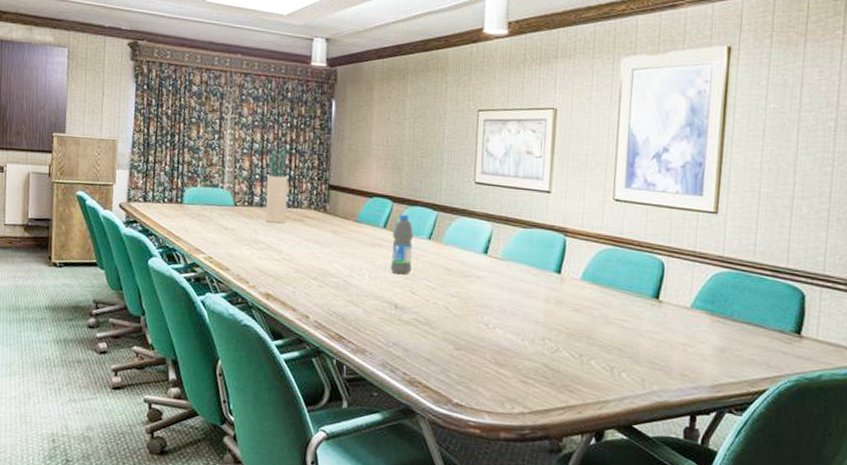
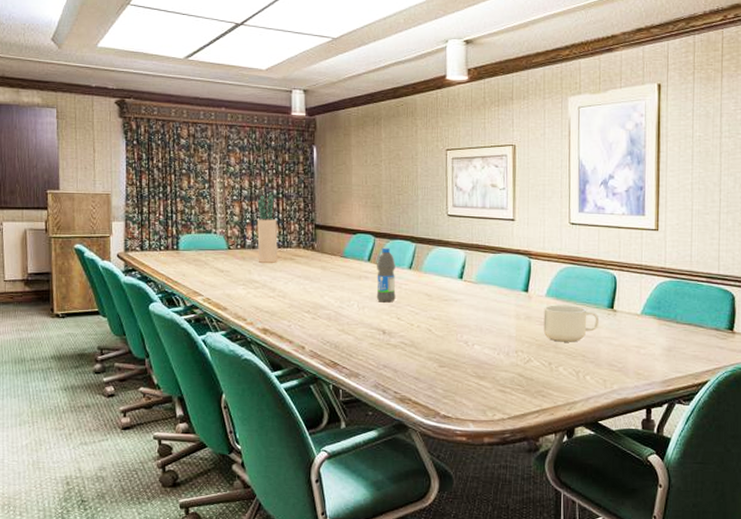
cup: none [575,289,642,334] -> present [543,305,600,342]

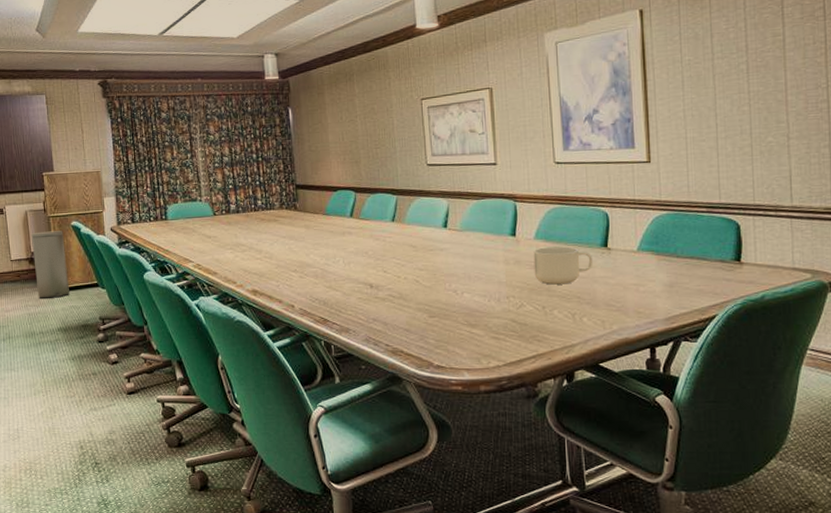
pedal bin: none [29,252,67,324] -> present [31,230,69,299]
vase: present [257,190,278,263] -> none [239,154,262,226]
water bottle: present [376,247,396,303] -> none [359,202,381,257]

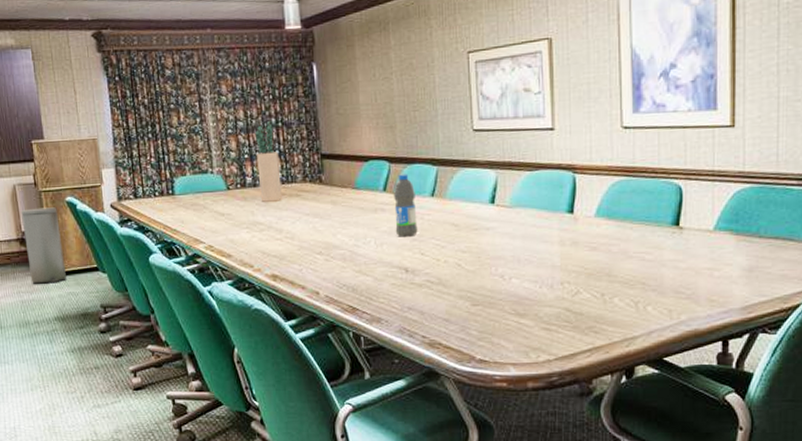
vase: none [239,154,262,226] -> present [256,118,282,202]
water bottle: none [359,202,381,257] -> present [394,174,418,237]
cup: present [533,246,593,285] -> none [593,225,662,269]

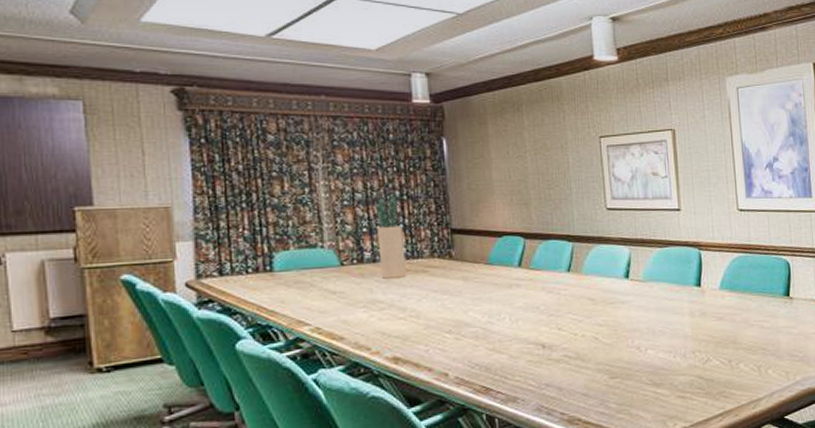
pedal bin: present [21,207,66,284] -> none [51,287,114,384]
water bottle: present [394,174,418,237] -> none [529,249,554,313]

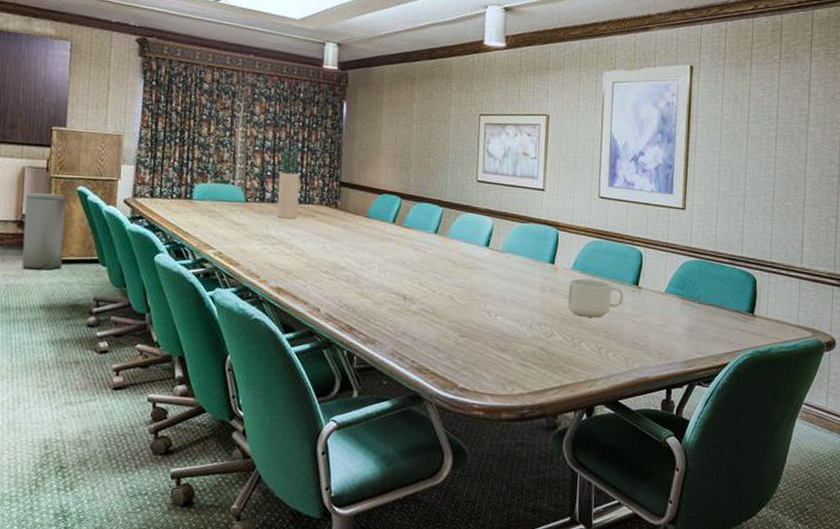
pedal bin: none [51,287,114,384] -> present [21,192,66,271]
cup: none [719,296,777,337] -> present [567,278,624,318]

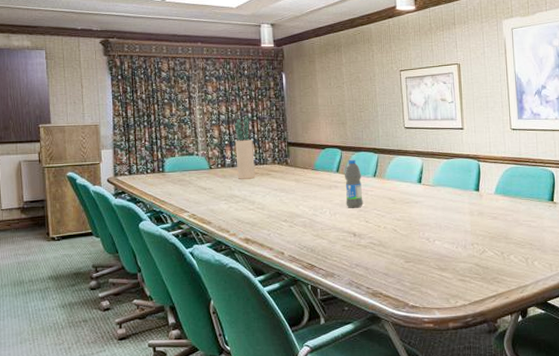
pedal bin: present [21,192,66,271] -> none [25,181,62,247]
water bottle: none [399,210,421,267] -> present [345,159,363,208]
cup: present [567,278,624,318] -> none [494,200,543,233]

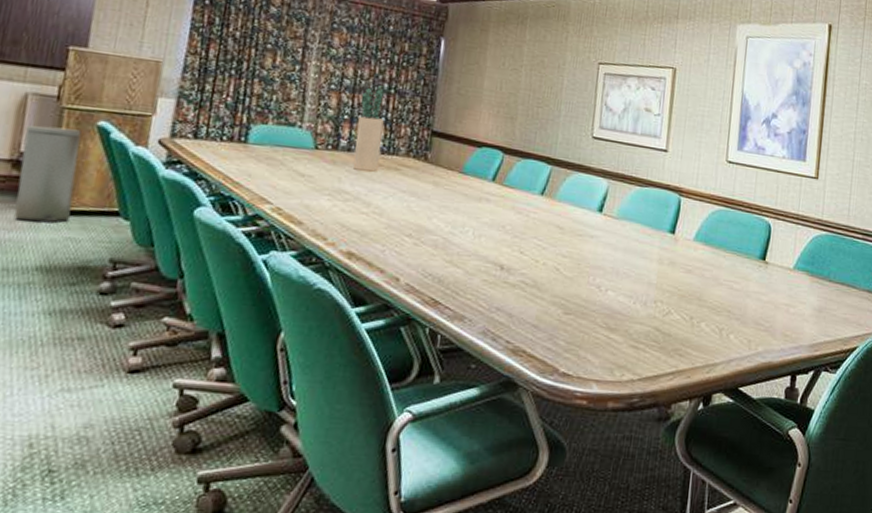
pedal bin: none [25,181,62,247] -> present [14,125,82,223]
water bottle: present [345,159,363,208] -> none [497,166,525,233]

